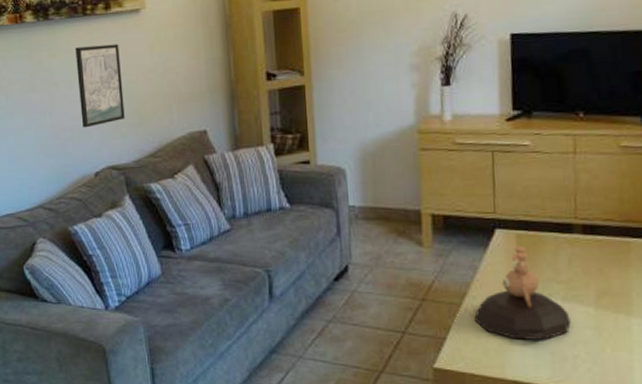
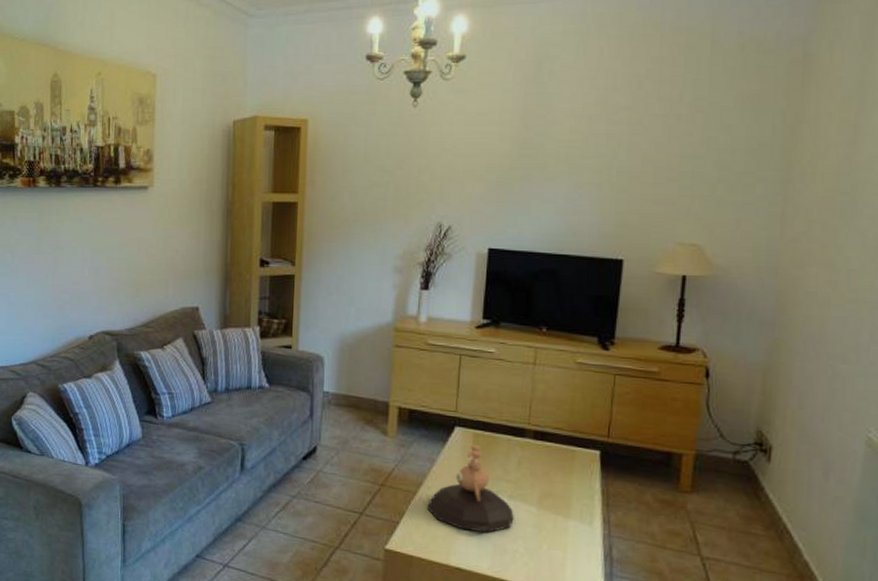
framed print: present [75,44,125,128] -> none [81,216,125,293]

